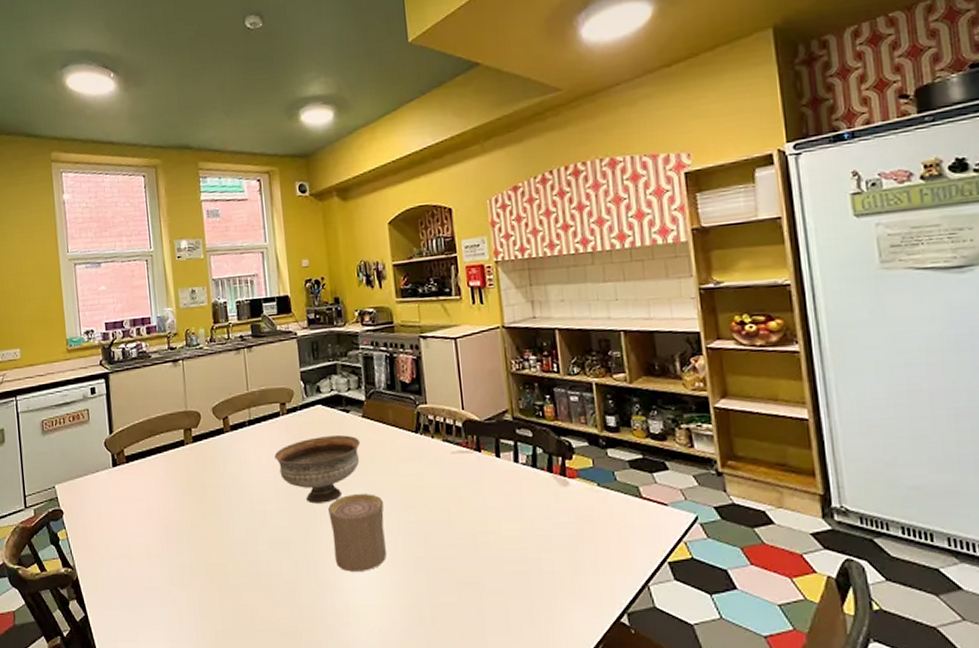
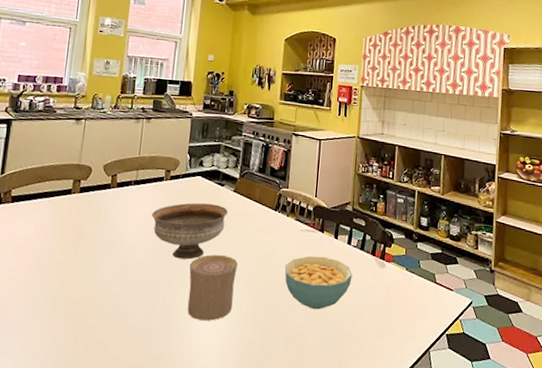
cereal bowl: none [440,481,528,547] -> present [284,256,353,310]

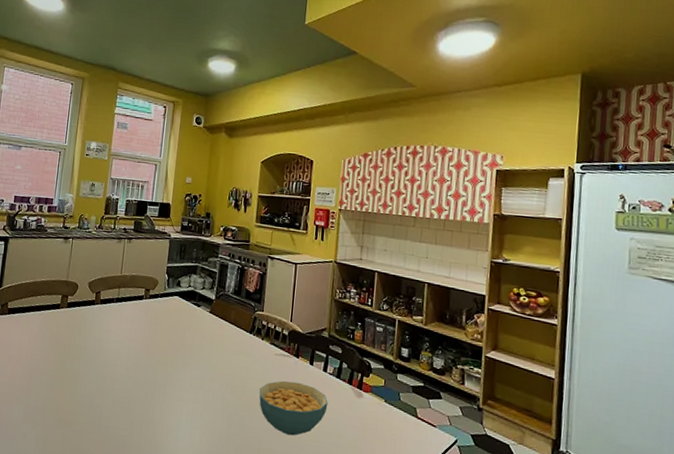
bowl: present [151,203,228,260] -> none [132,322,204,377]
cup: present [187,255,238,321] -> none [164,373,213,438]

